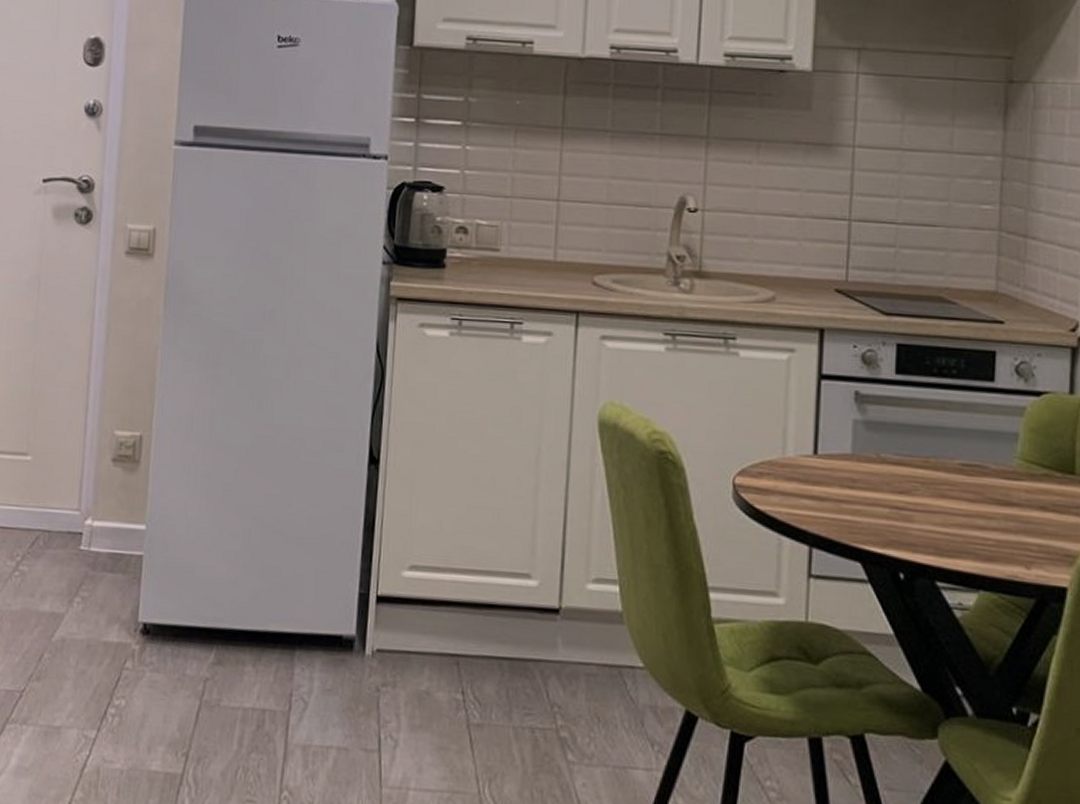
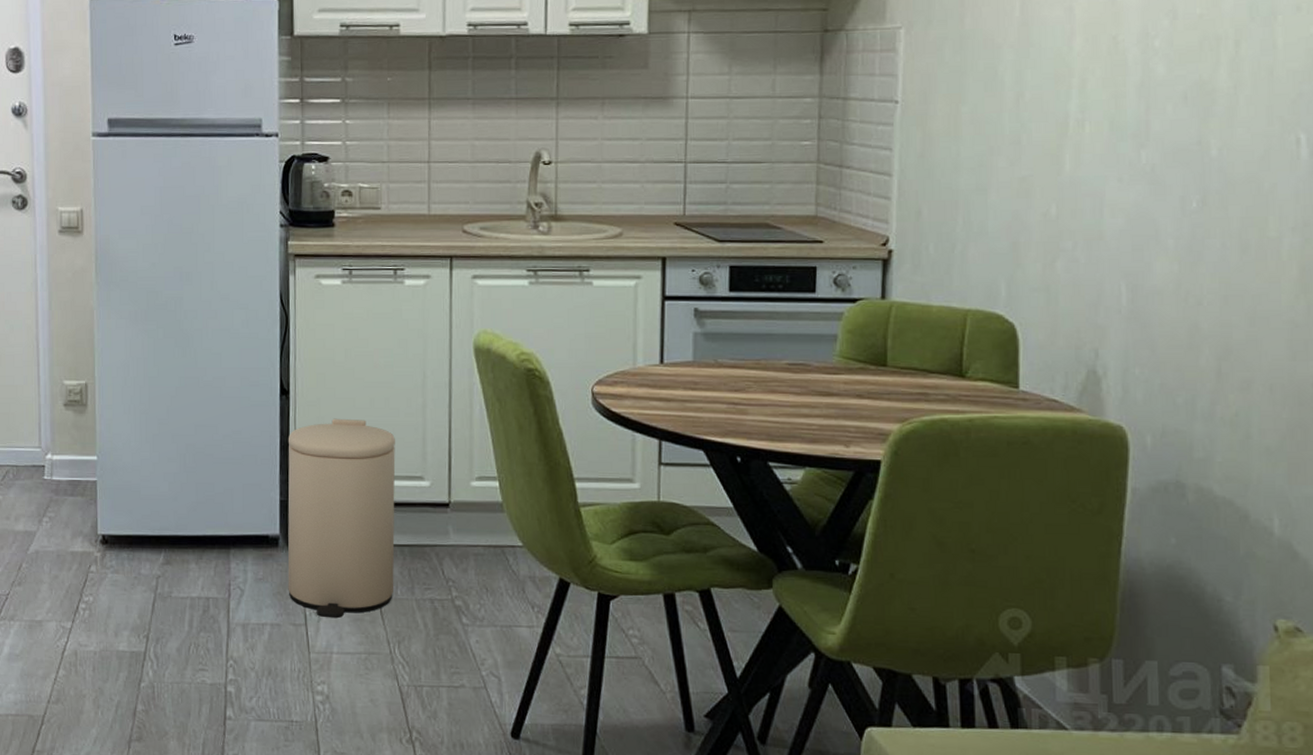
pedal bin: none [361,496,500,746] -> present [287,418,396,619]

